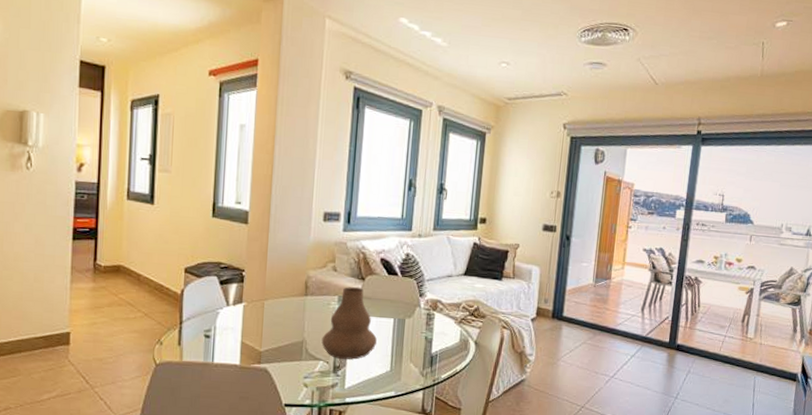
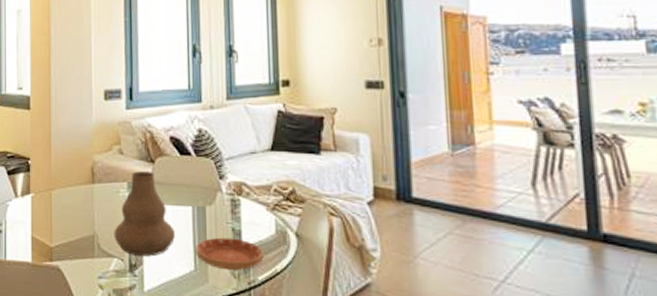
saucer: none [393,344,448,371] -> present [196,237,264,271]

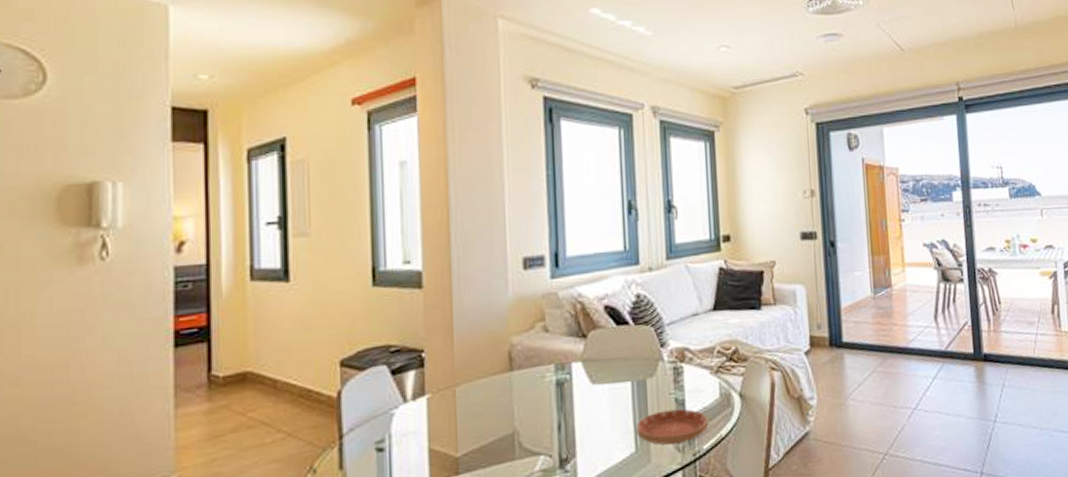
vase: present [114,171,175,257] -> none [539,348,613,449]

